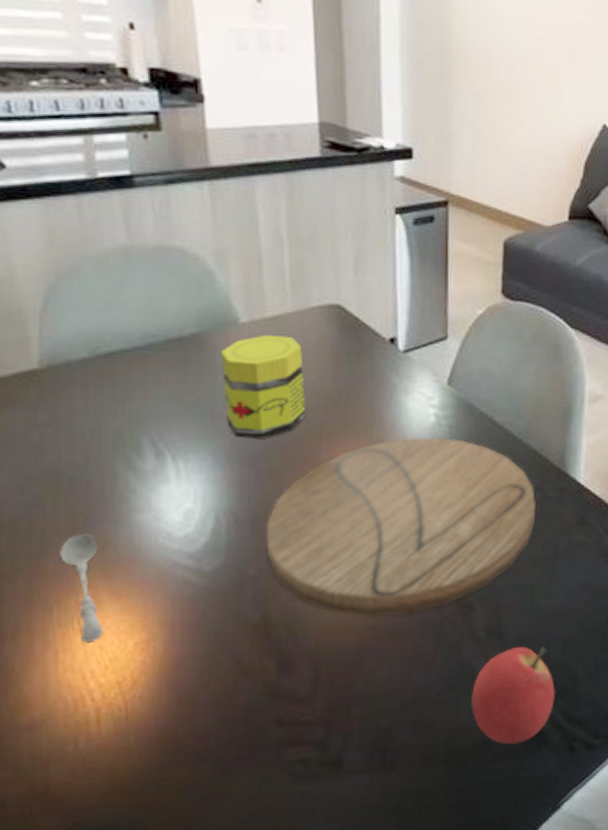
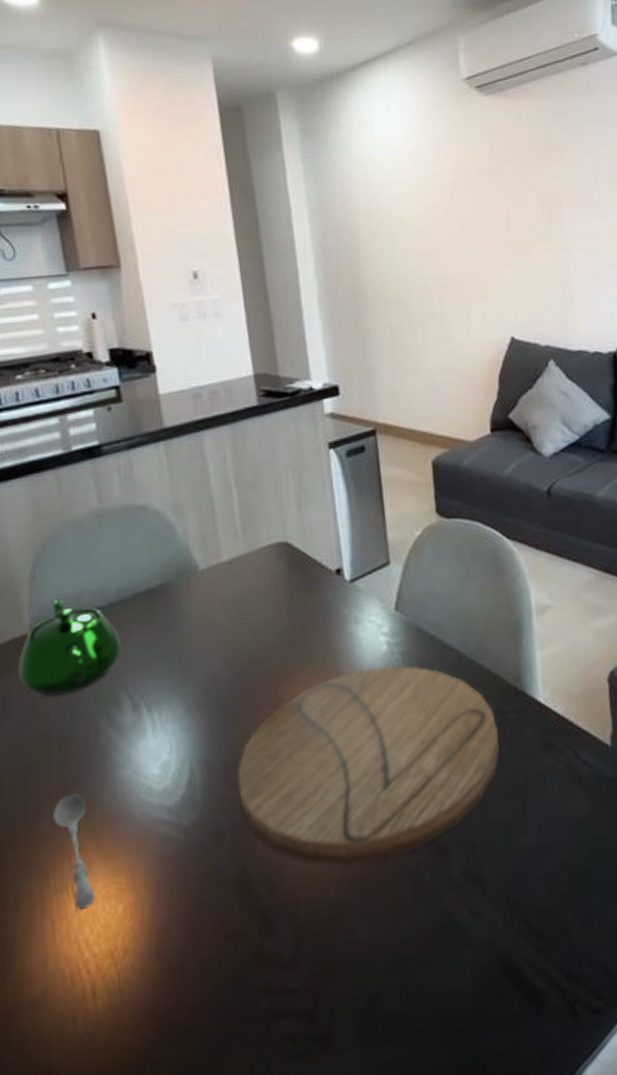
teapot: none [24,336,147,436] -> present [19,599,122,697]
jar: present [220,334,306,439] -> none [184,578,266,684]
fruit: present [470,646,556,745] -> none [457,890,548,1010]

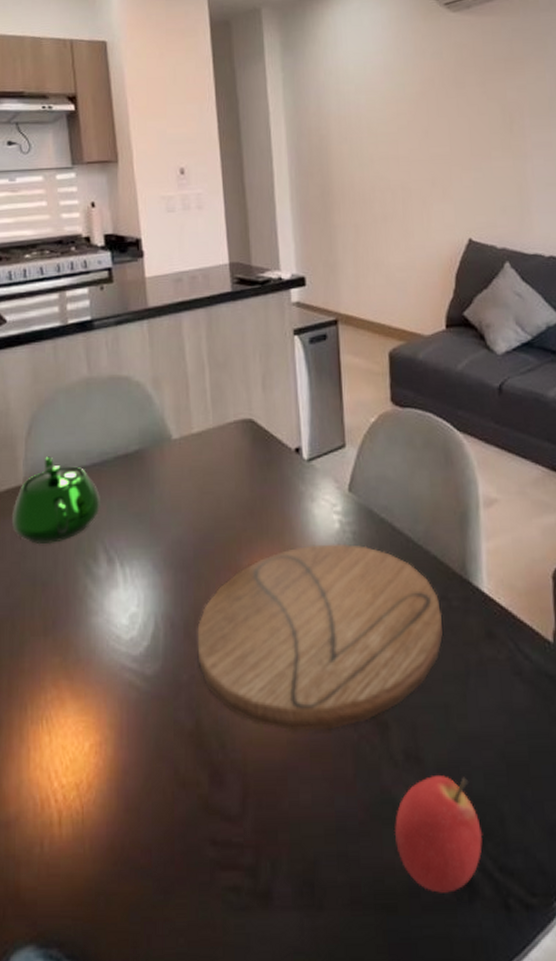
soupspoon: present [53,793,96,911] -> none [34,634,66,743]
fruit: none [457,890,548,1010] -> present [394,776,483,893]

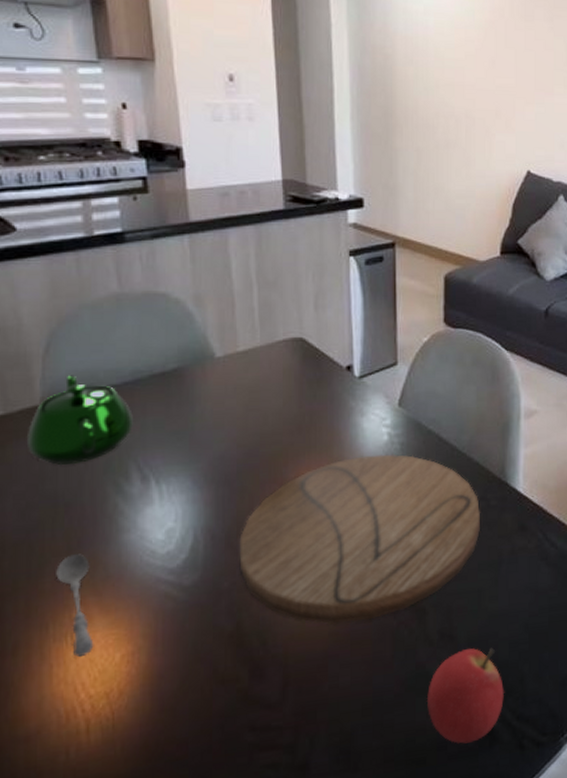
soupspoon: none [34,634,66,743] -> present [56,554,94,658]

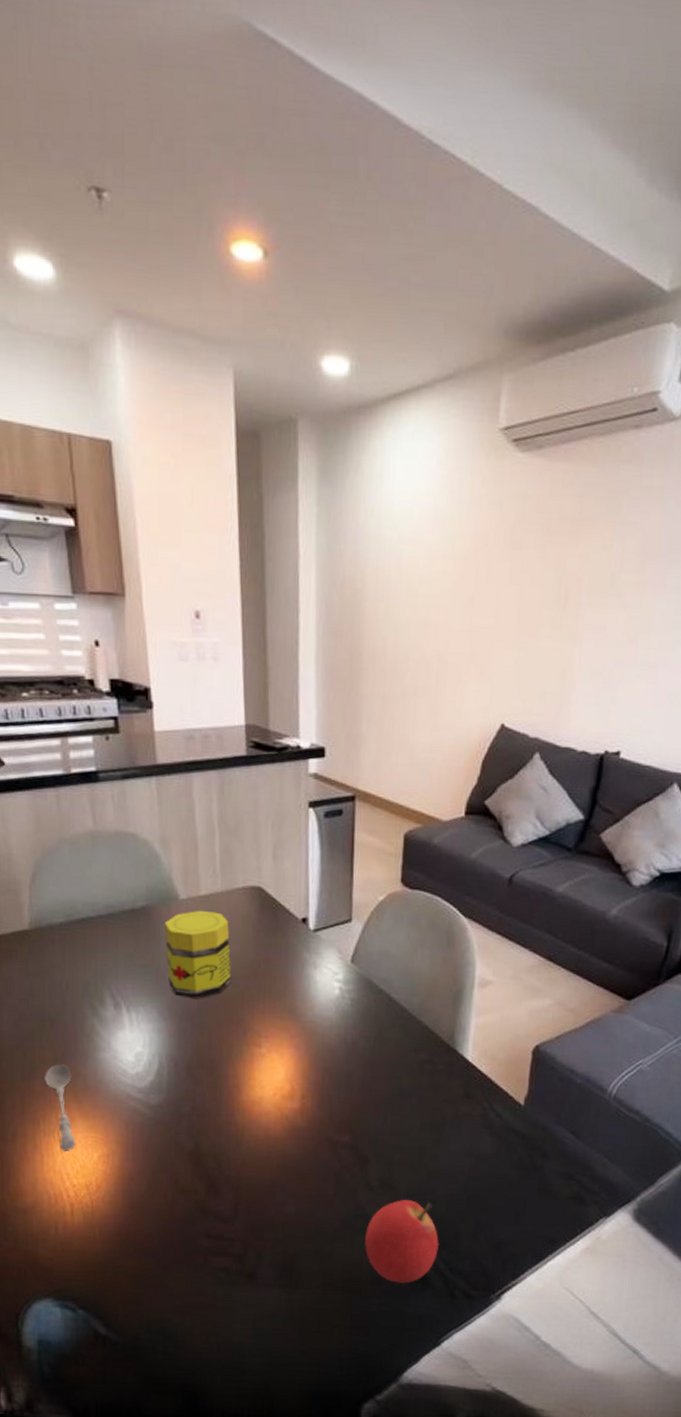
teapot: present [28,375,134,465] -> none [19,904,108,985]
jar: none [198,367,274,462] -> present [164,910,232,999]
cutting board: present [239,454,480,624] -> none [199,1007,426,1160]

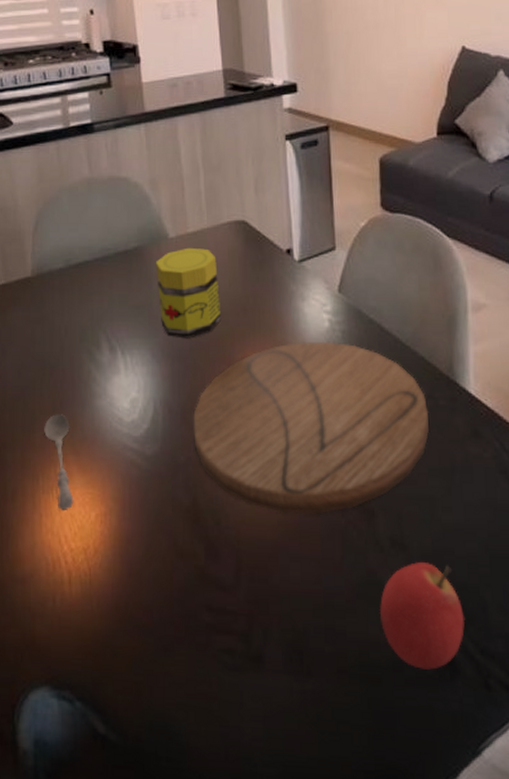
cutting board: none [199,1007,426,1160] -> present [193,341,429,515]

